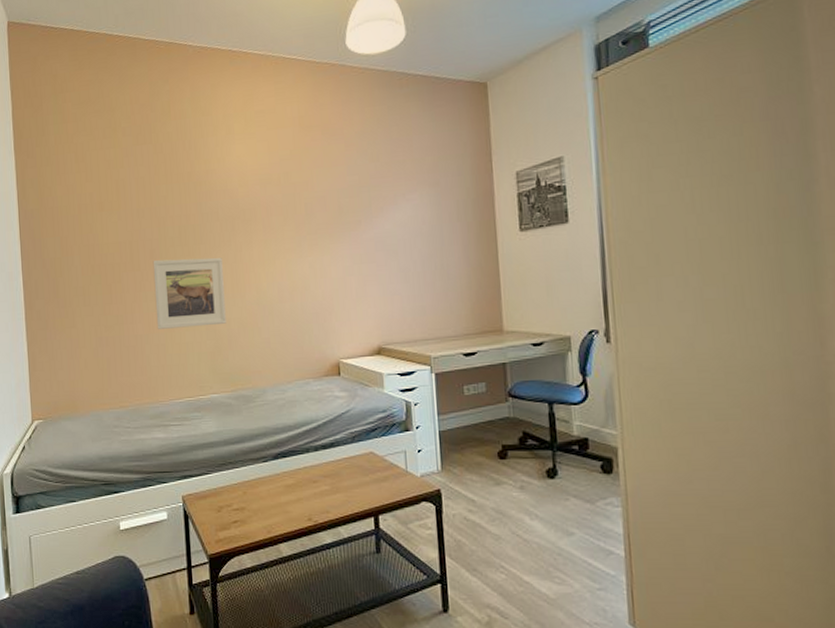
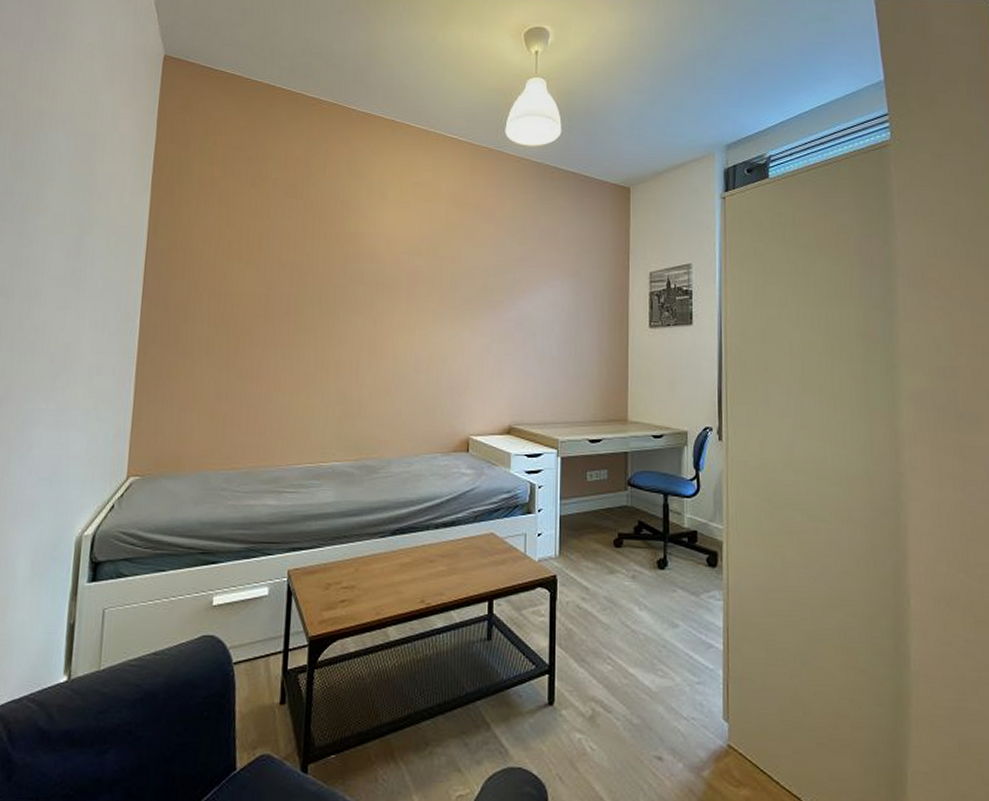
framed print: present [153,257,226,329] -> none [283,317,361,390]

